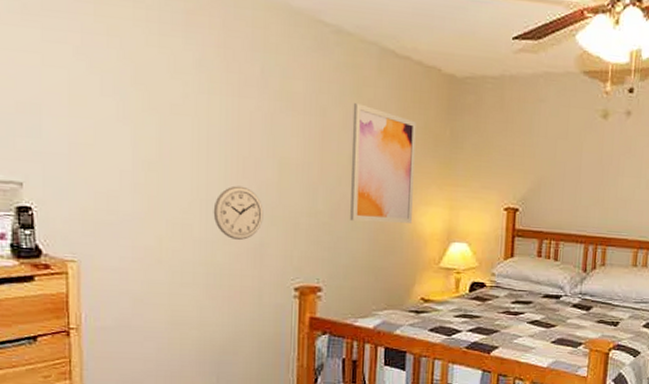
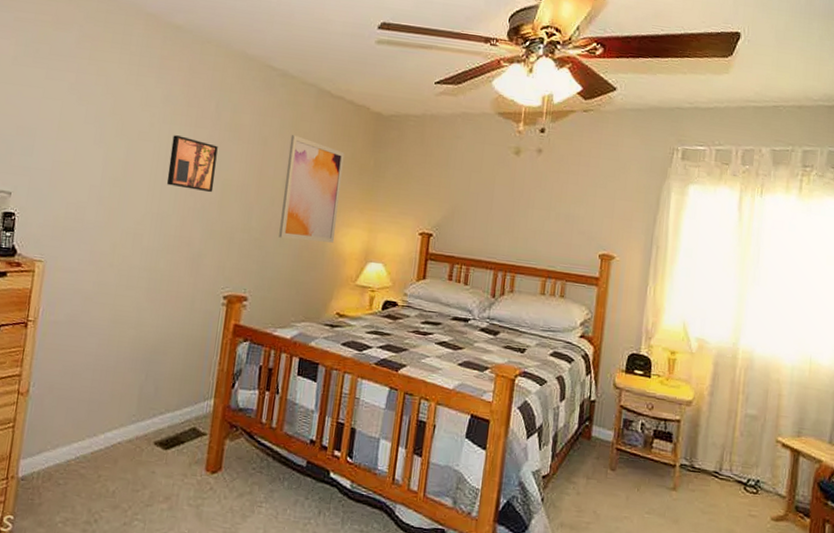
wall art: none [212,107,270,174] -> present [166,135,218,193]
wall clock: present [213,185,264,240] -> none [161,202,205,250]

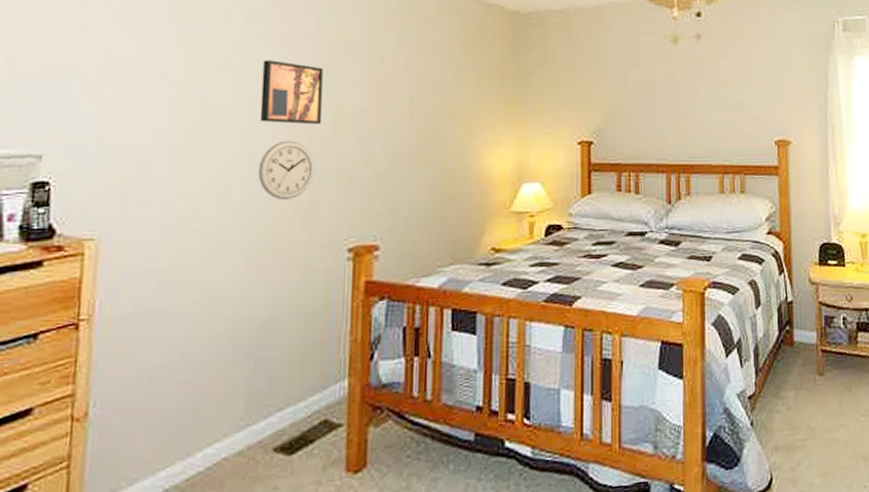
wall clock: none [161,202,205,250] -> present [258,140,315,199]
wall art: present [279,135,345,243] -> none [411,46,480,168]

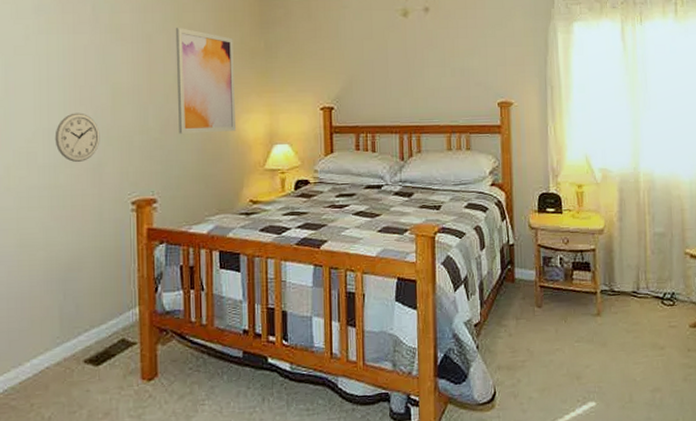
wall art: present [259,60,323,125] -> none [52,45,103,99]
wall art: none [411,46,480,168] -> present [175,28,235,134]

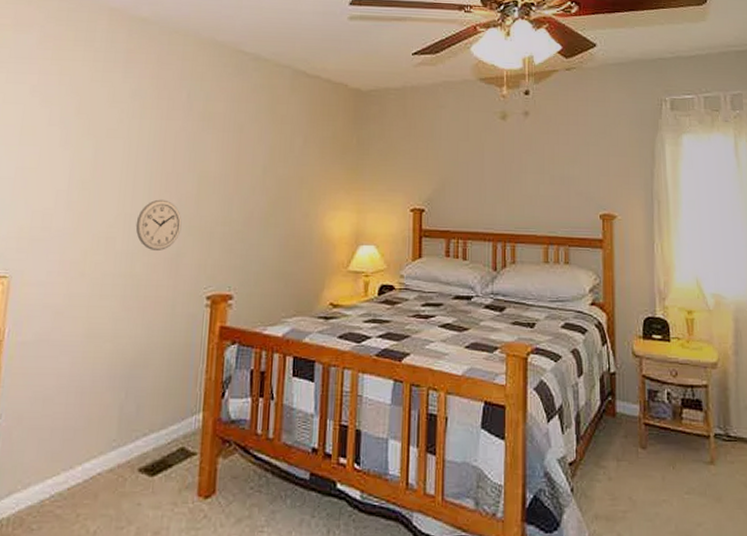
wall art: present [175,28,235,134] -> none [262,119,325,229]

